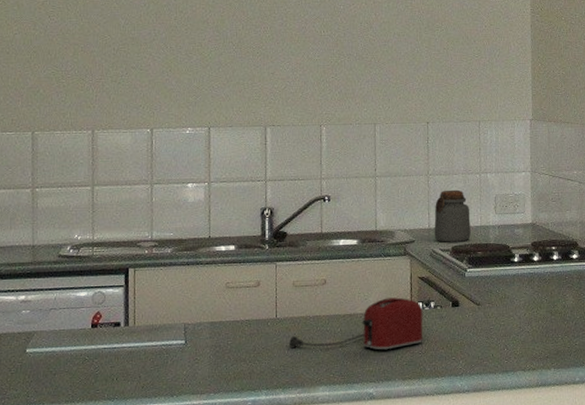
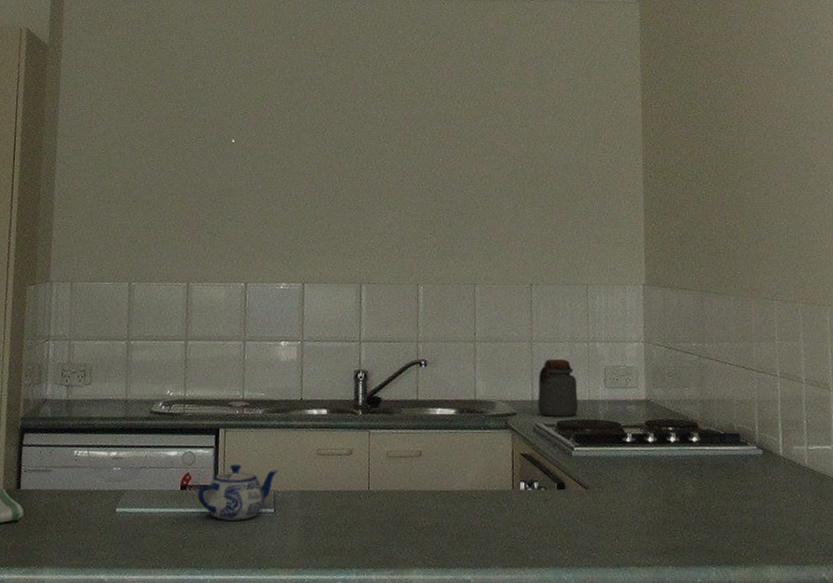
teapot: none [108,300,188,354] -> present [197,464,278,520]
toaster: present [286,297,423,350] -> none [378,475,526,533]

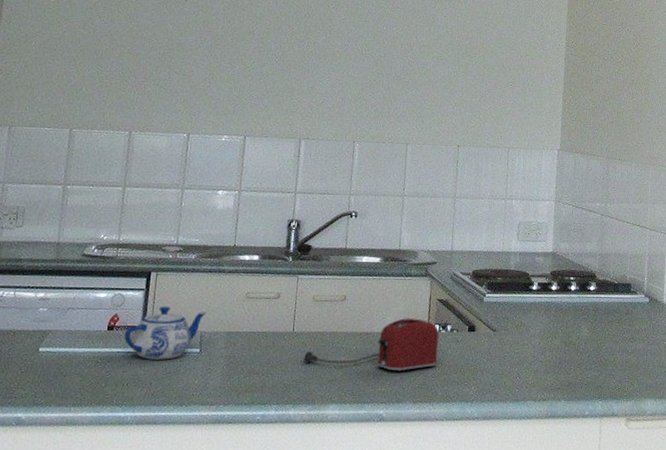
toaster: none [378,475,526,533] -> present [300,318,439,371]
jar: present [538,359,578,417] -> none [456,213,493,266]

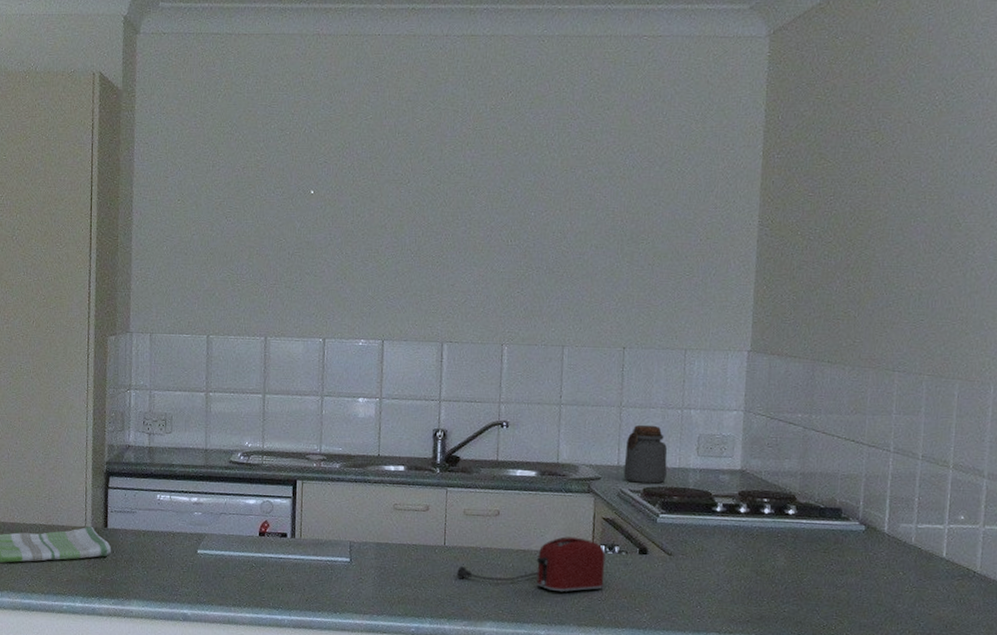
teapot: present [124,306,206,360] -> none [275,514,354,567]
jar: none [456,213,493,266] -> present [623,424,667,484]

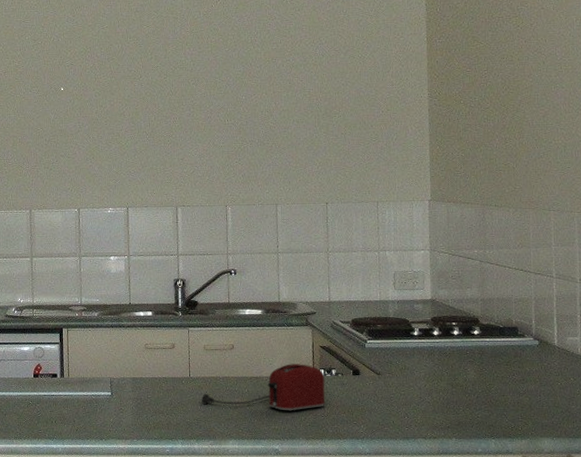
jar: present [623,424,667,484] -> none [334,266,370,315]

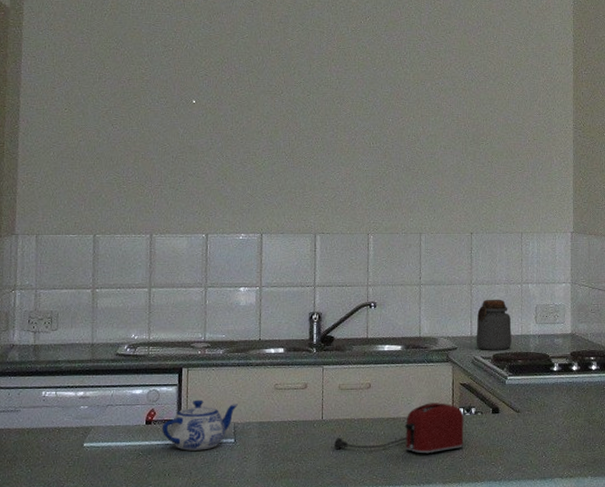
teapot: none [47,356,113,402] -> present [161,399,238,451]
jar: none [334,266,370,315] -> present [476,299,512,350]

